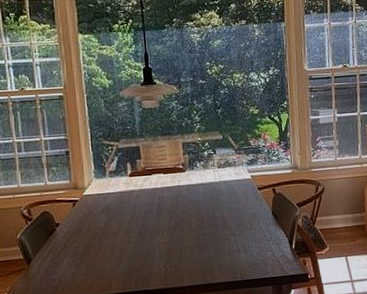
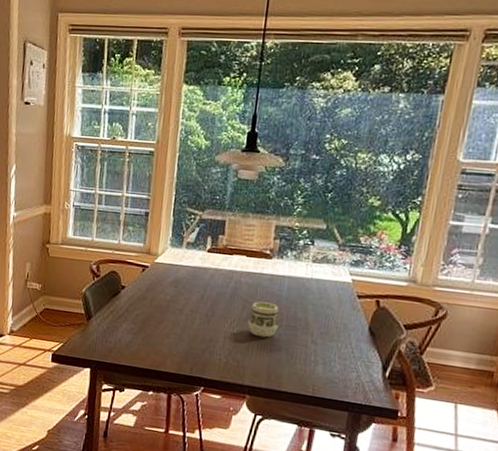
cup: none [176,209,203,241] -> present [248,301,279,338]

